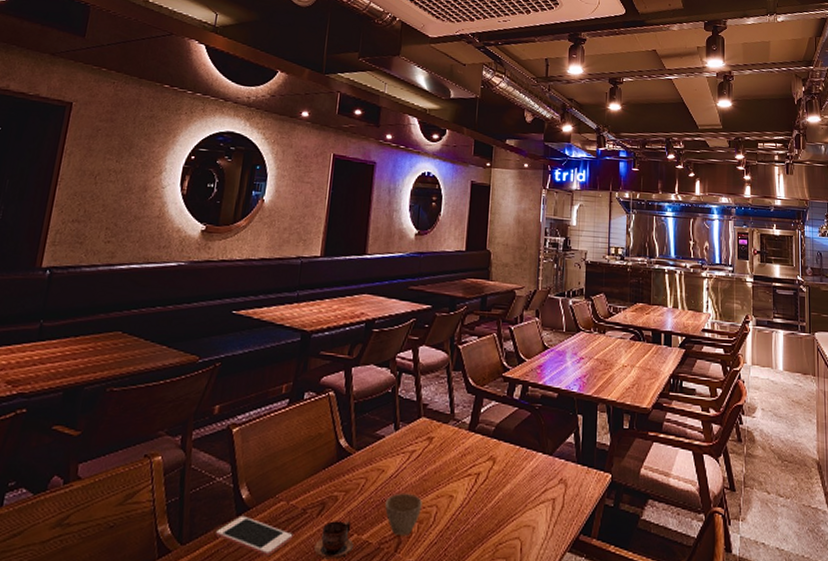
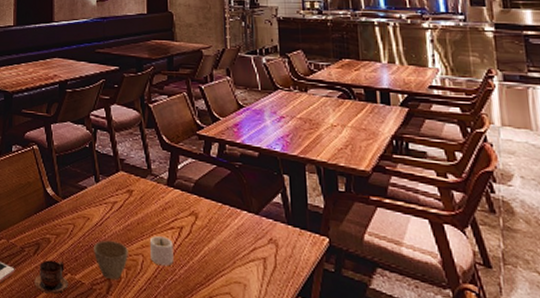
candle: none [445,485,469,516] -> present [150,236,174,266]

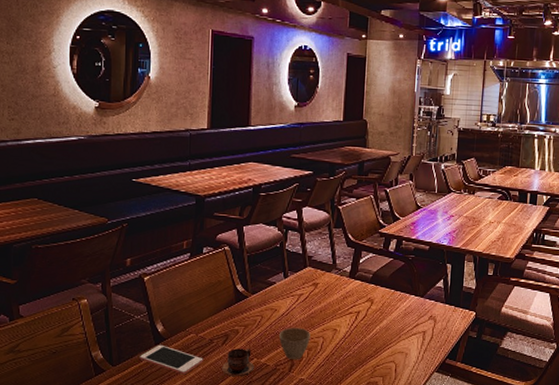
candle: present [150,236,174,266] -> none [330,321,350,345]

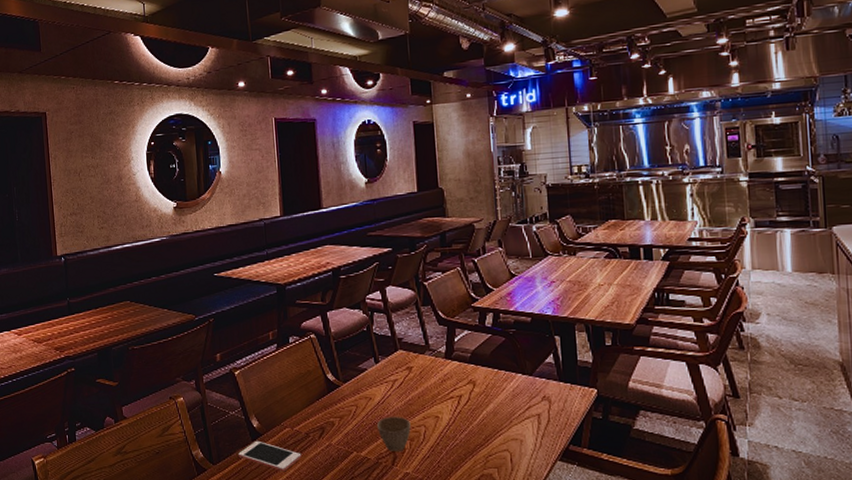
cup: present [222,348,255,377] -> none [321,441,355,473]

